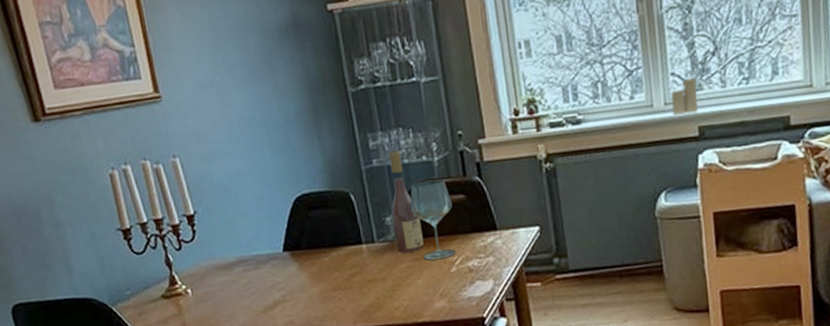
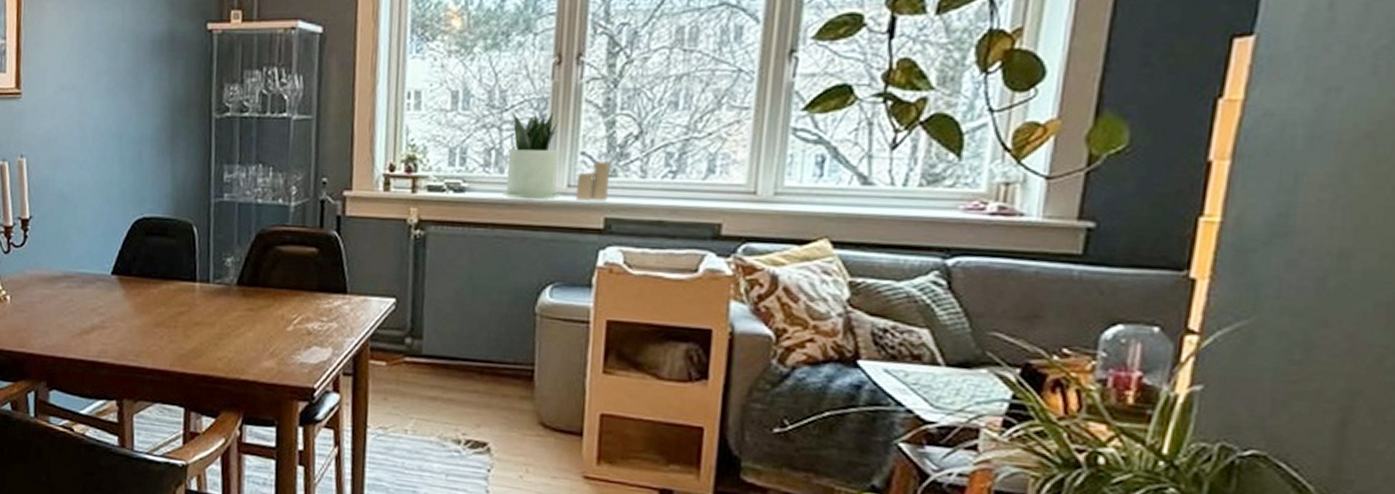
wine bottle: present [388,150,425,254] -> none [232,188,264,301]
wine glass: present [410,179,456,261] -> none [254,225,302,315]
planter: none [610,43,661,123] -> present [501,113,561,200]

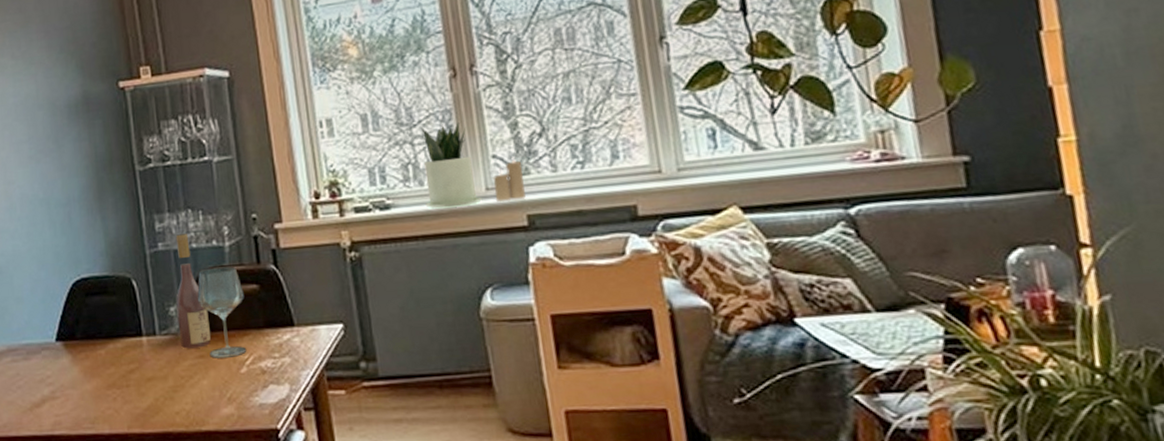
wine bottle: none [232,188,264,301] -> present [175,234,212,349]
wine glass: none [254,225,302,315] -> present [197,266,247,358]

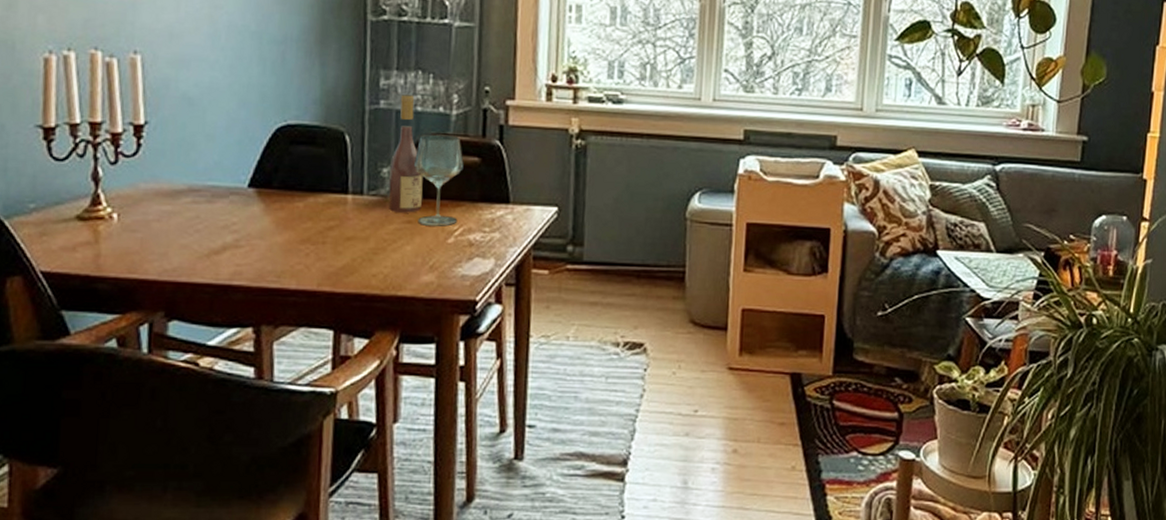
planter: present [421,122,482,209] -> none [656,31,708,113]
candle: present [492,157,526,203] -> none [719,74,749,115]

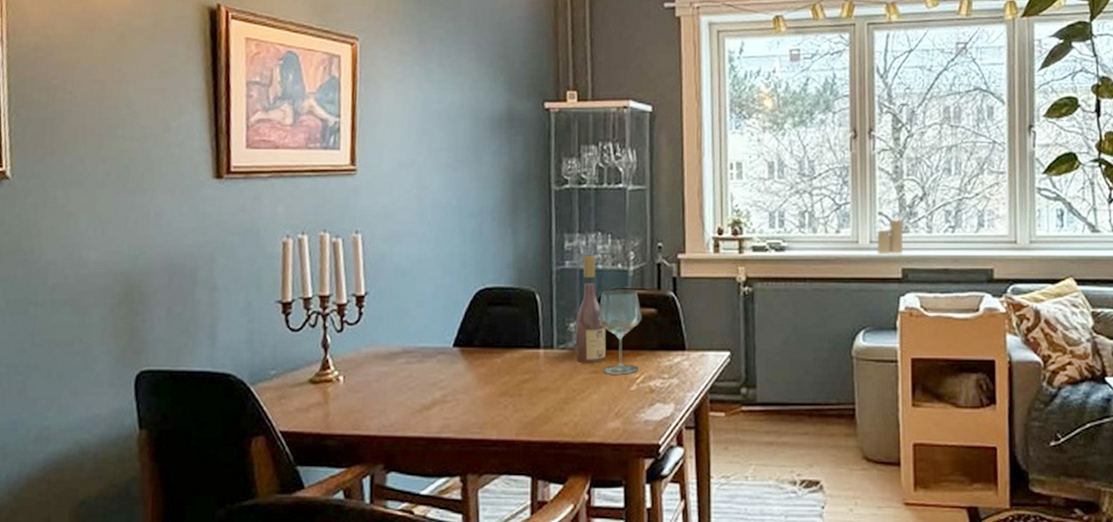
candle: none [719,74,749,115] -> present [877,215,903,255]

